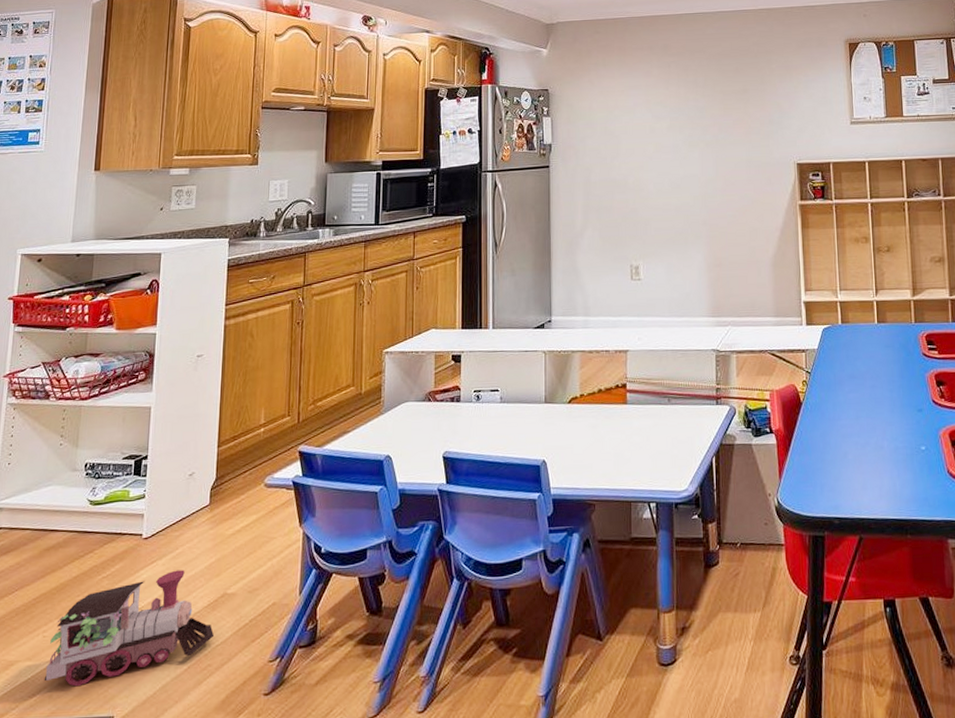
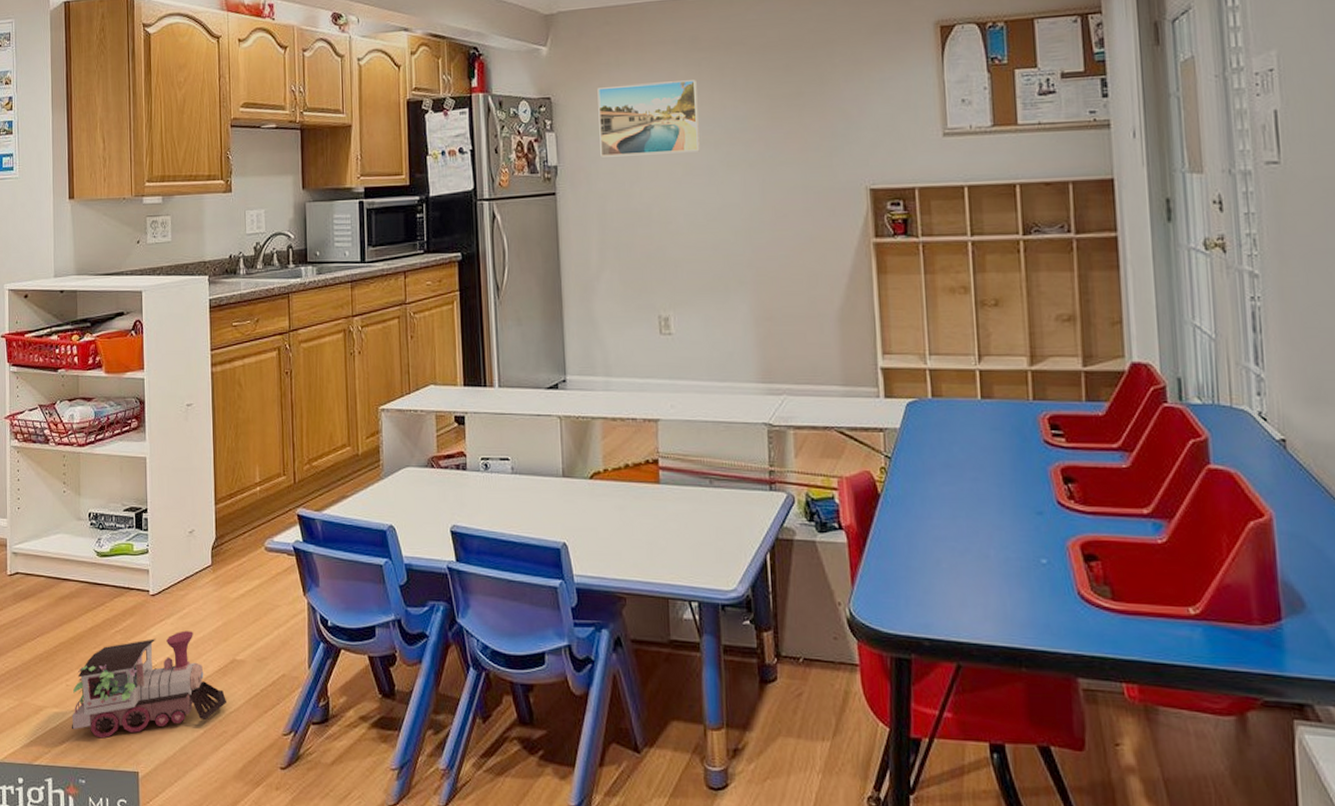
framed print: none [587,78,668,138] -> present [597,80,700,157]

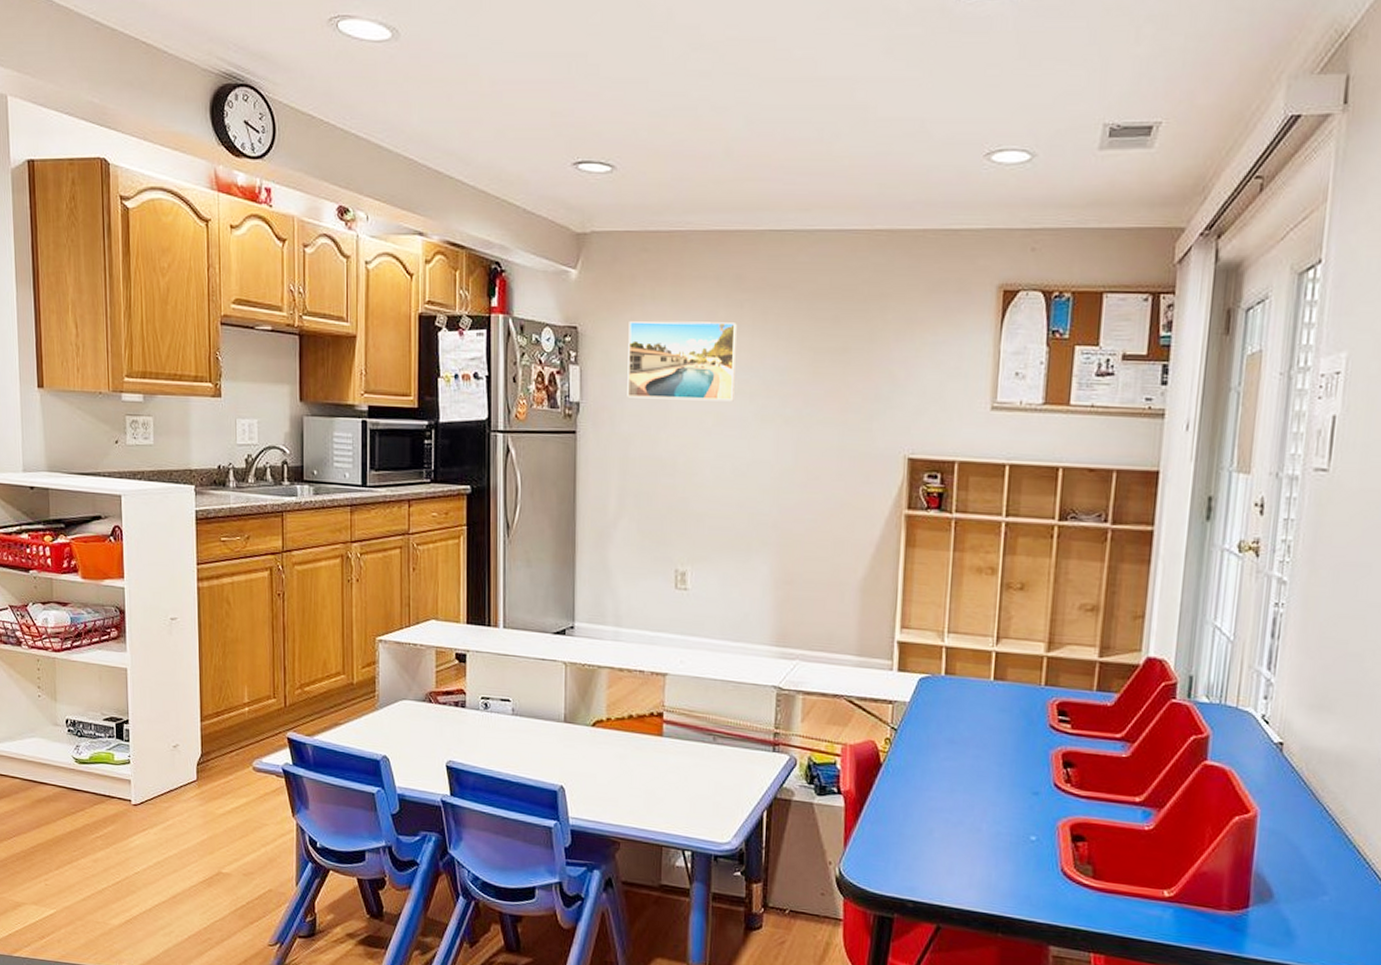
toy train: present [71,630,228,739] -> none [51,841,212,937]

